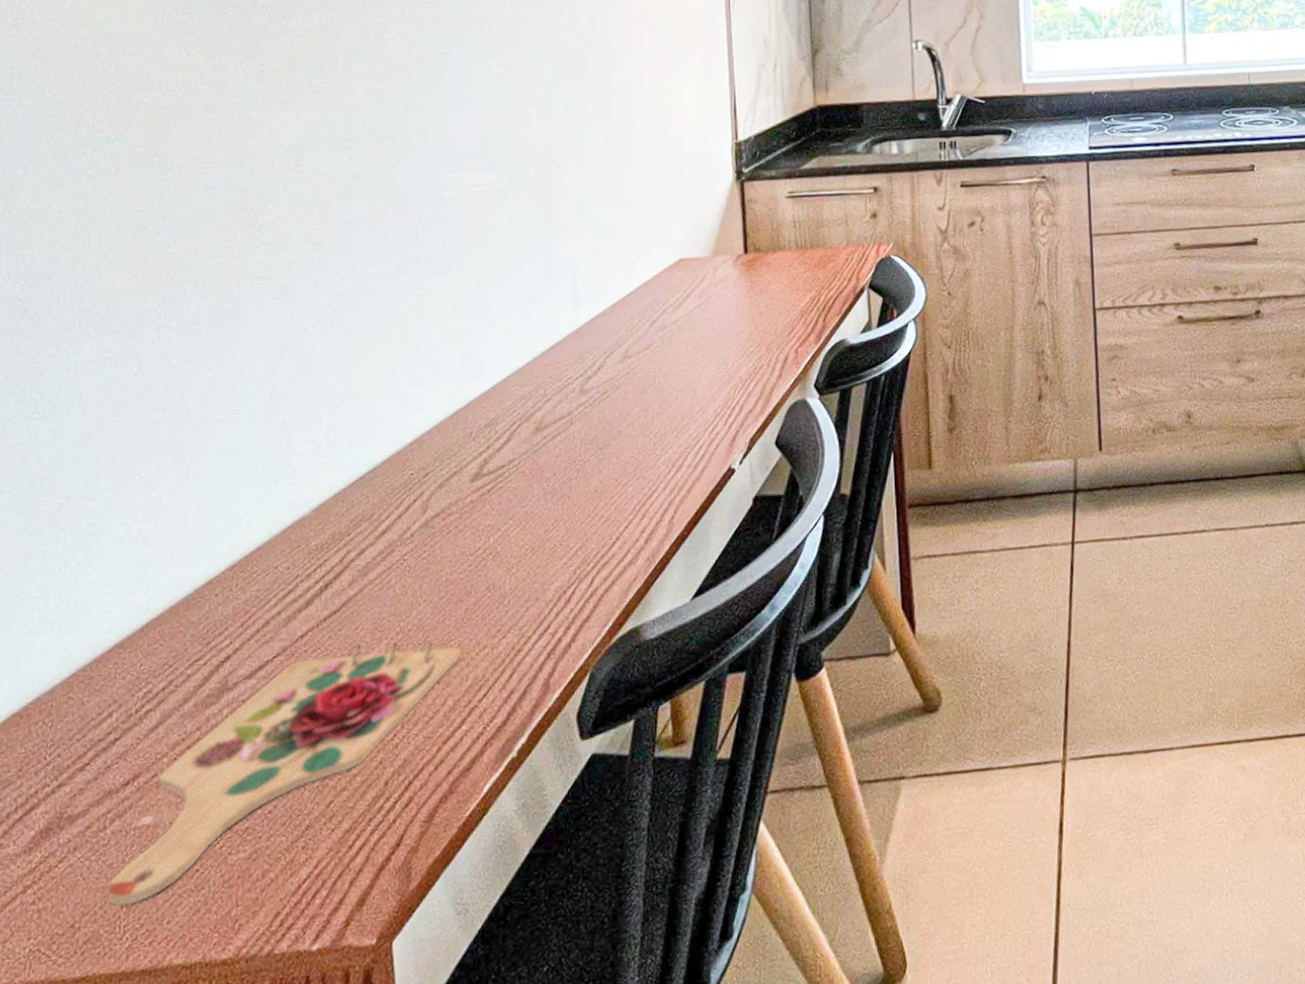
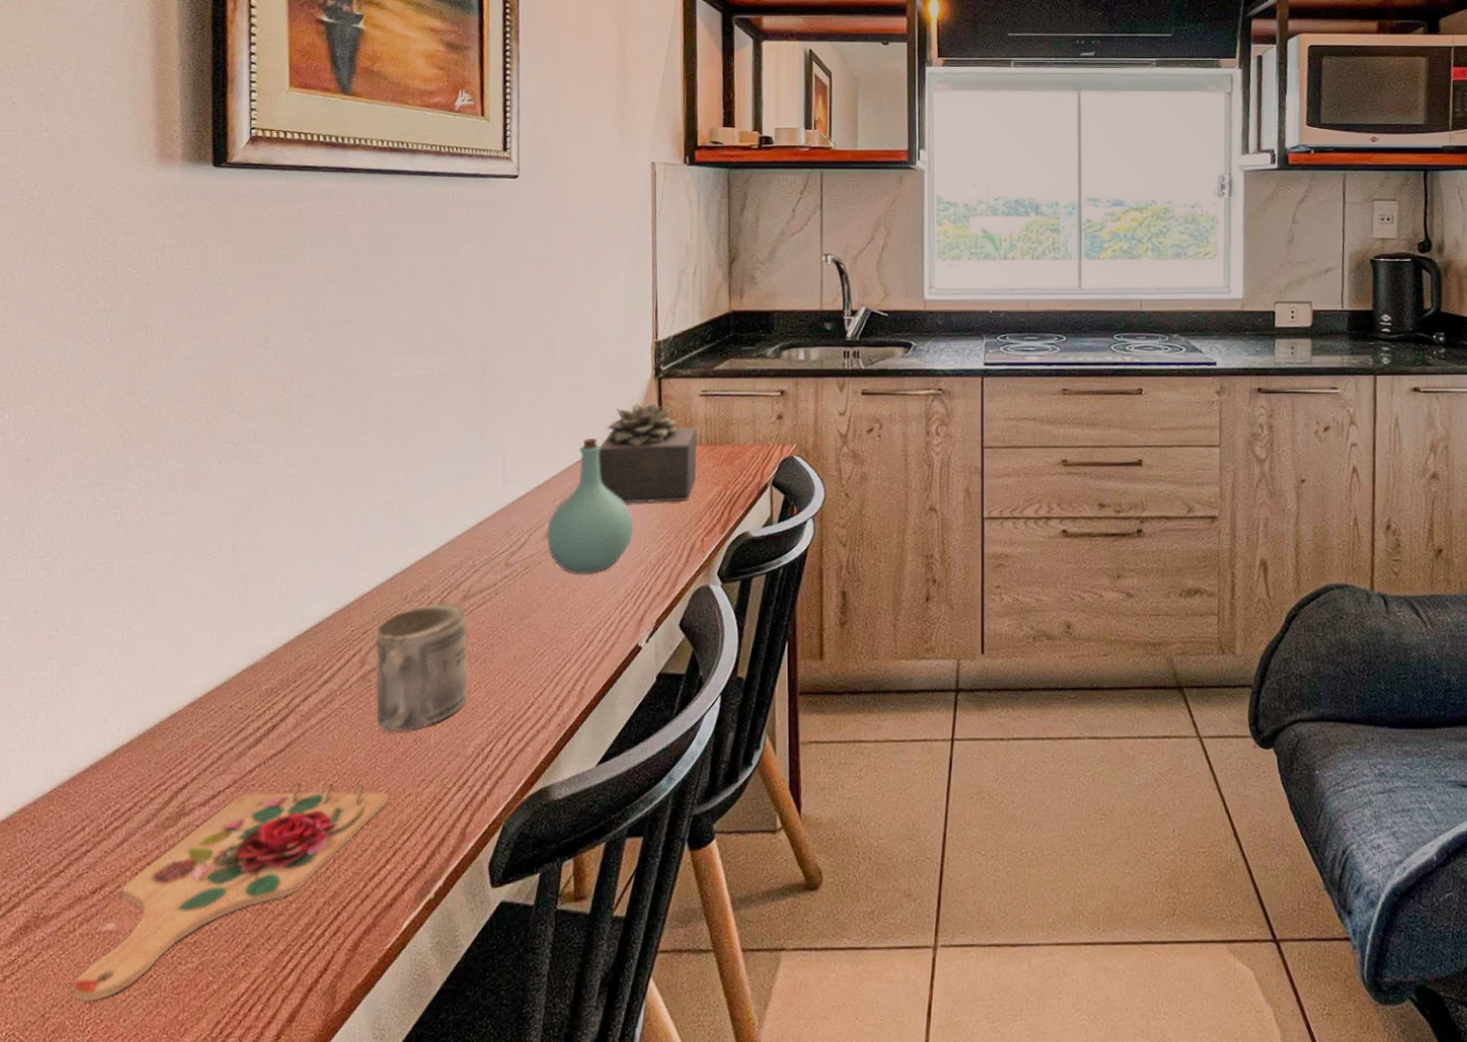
mug: none [439,437,544,583] -> present [375,603,468,734]
bottle: none [625,250,721,397] -> present [547,438,634,575]
succulent plant: none [679,208,787,318] -> present [598,402,698,504]

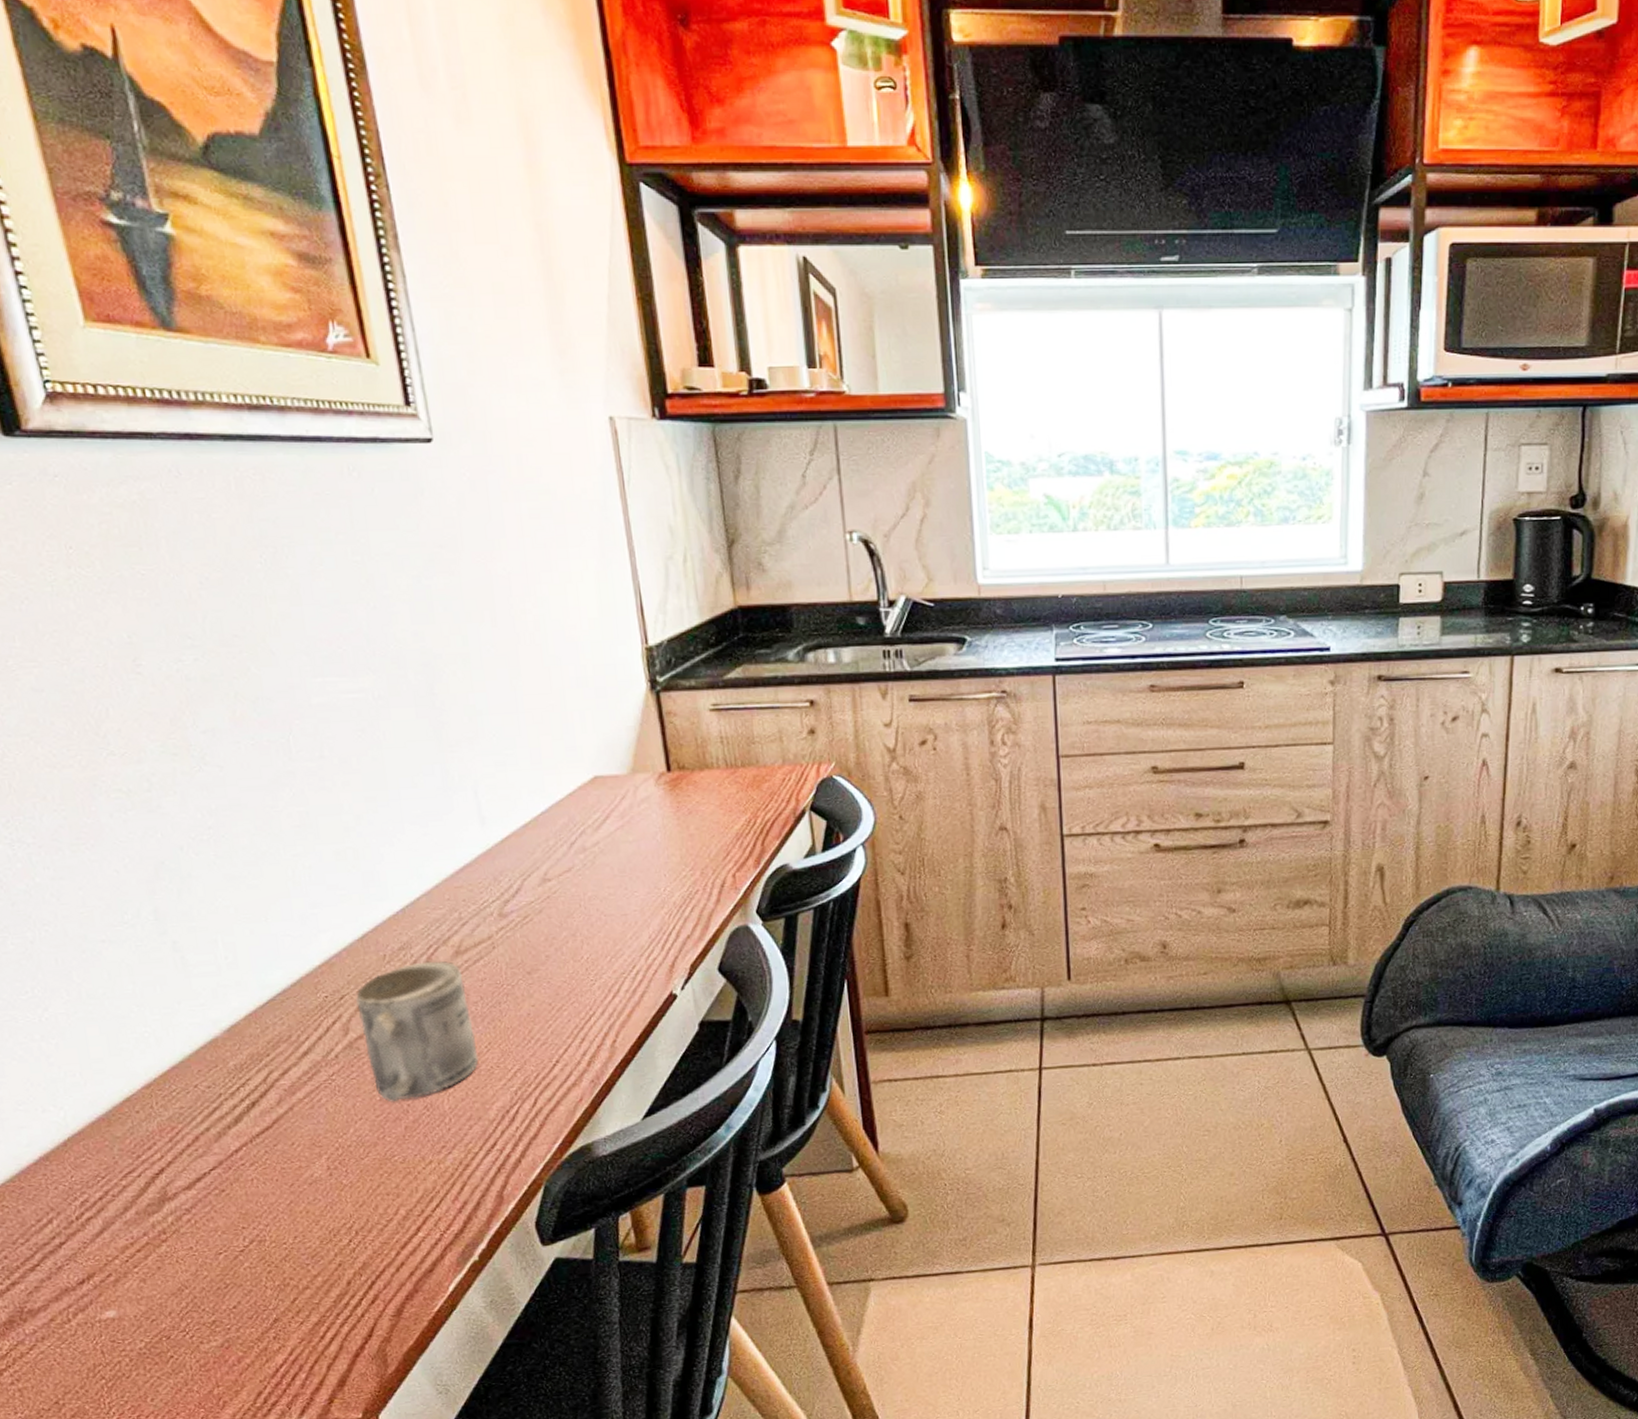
cutting board: present [73,782,388,1002] -> none [83,1155,407,1386]
bottle: present [547,438,634,575] -> none [543,766,650,922]
succulent plant: present [598,402,698,504] -> none [593,721,718,840]

